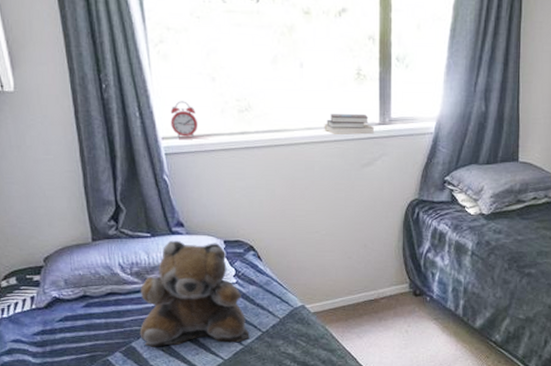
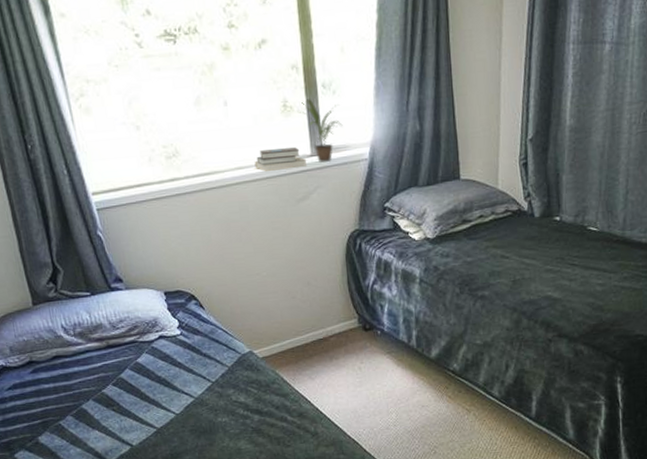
teddy bear: present [139,241,251,347] -> none [85,295,201,408]
alarm clock: present [170,101,199,138] -> none [97,153,128,192]
potted plant: none [370,69,412,132] -> present [297,98,343,163]

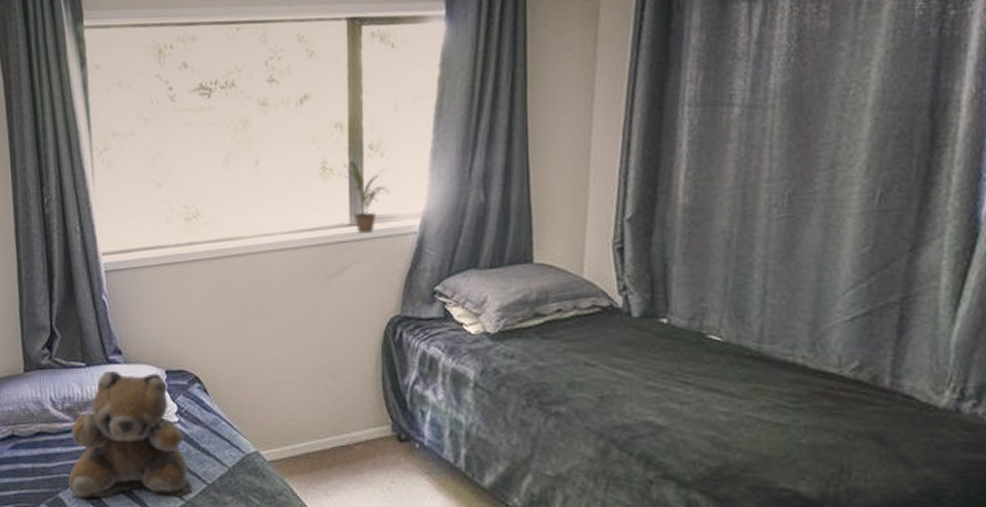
teddy bear: none [85,295,201,408] -> present [68,371,194,499]
books: present [254,147,308,173] -> none [283,215,344,241]

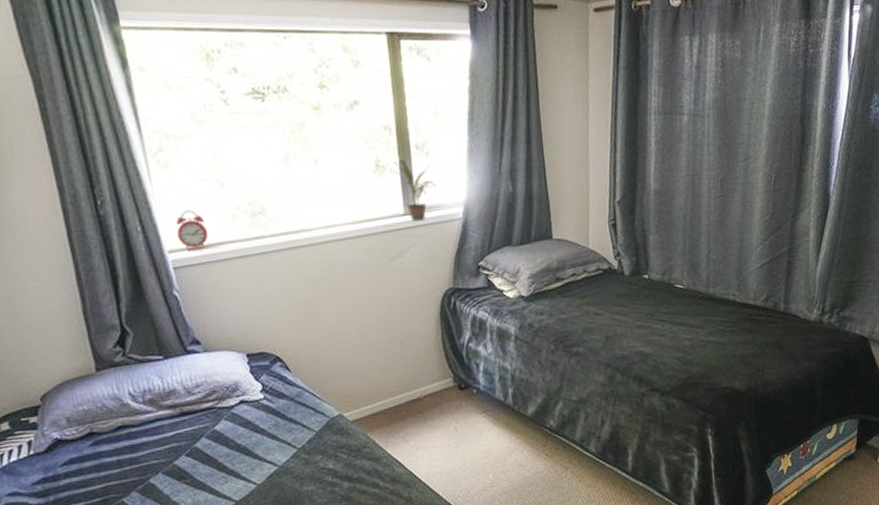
teddy bear: present [68,371,194,499] -> none [155,357,285,481]
alarm clock: none [112,211,142,253] -> present [176,210,209,250]

